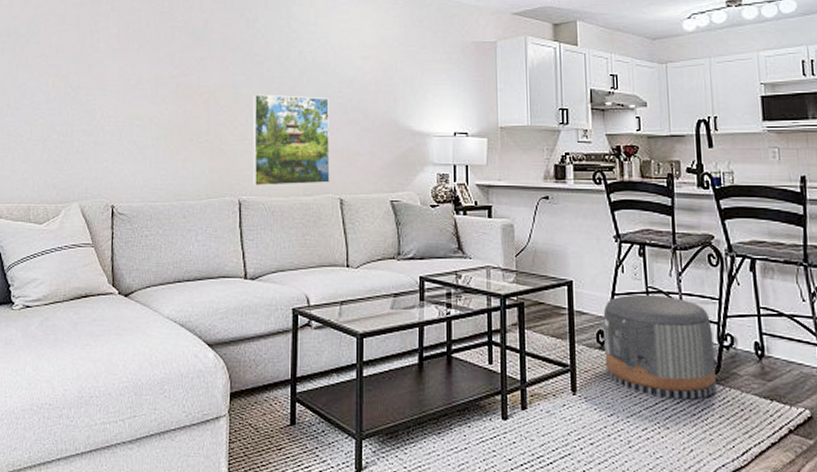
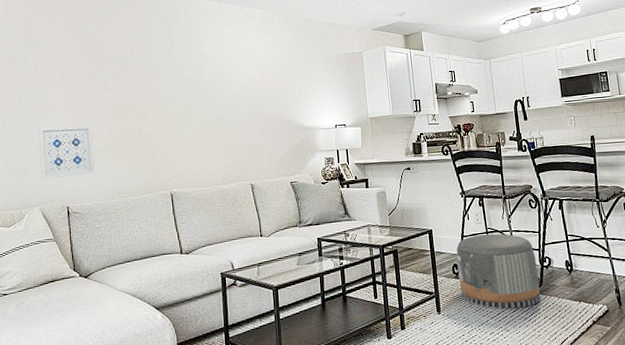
wall art: none [84,105,150,170] -> present [38,125,95,180]
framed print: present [252,94,330,187] -> none [174,106,242,181]

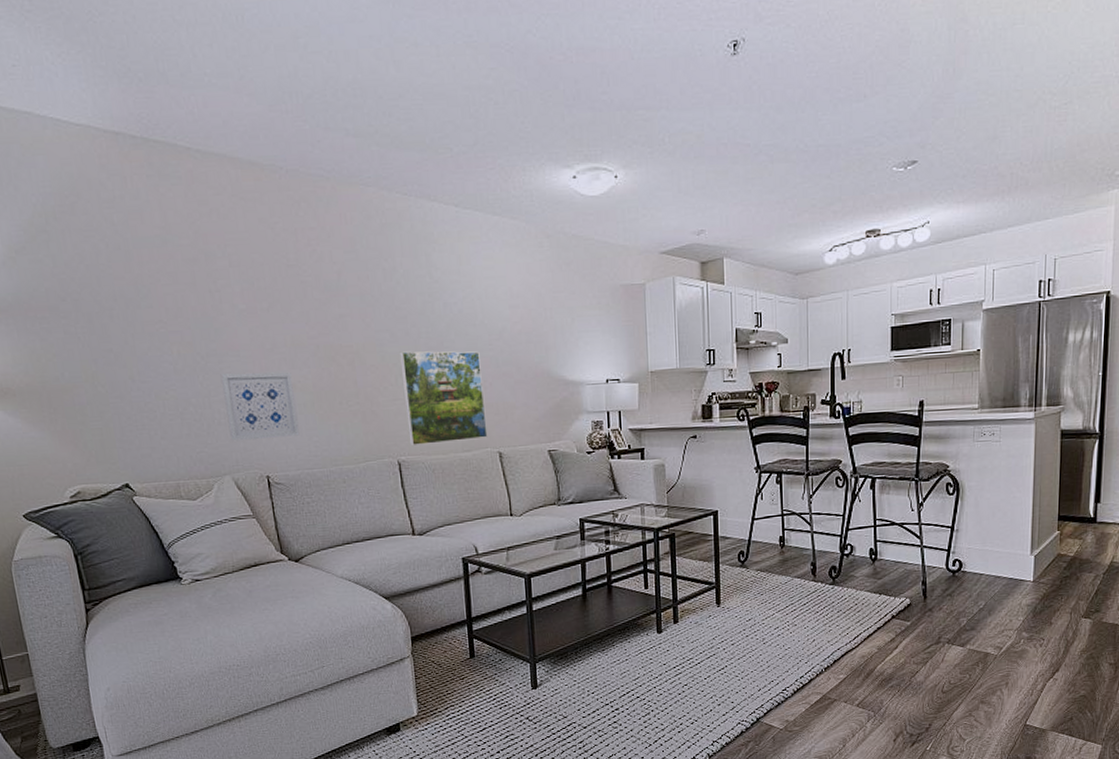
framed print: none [174,106,242,181] -> present [399,351,488,447]
pouf: present [456,233,541,309] -> none [744,516,836,602]

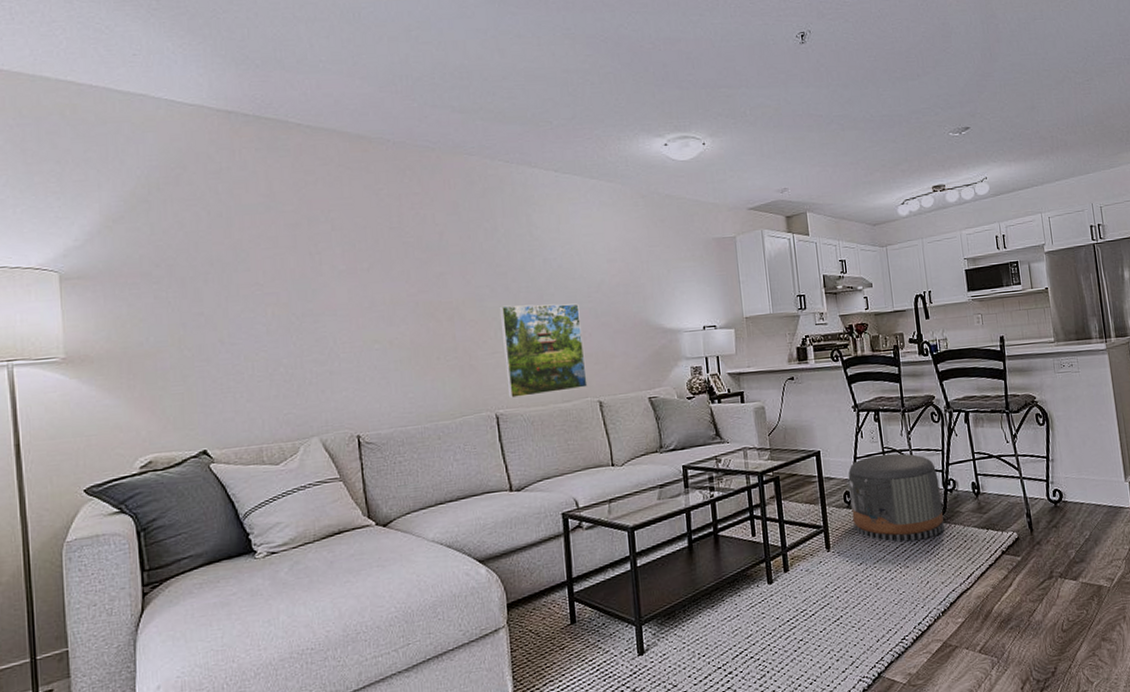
wall art: present [220,372,300,442] -> none [315,329,395,401]
pouf: none [744,516,836,602] -> present [848,453,944,542]

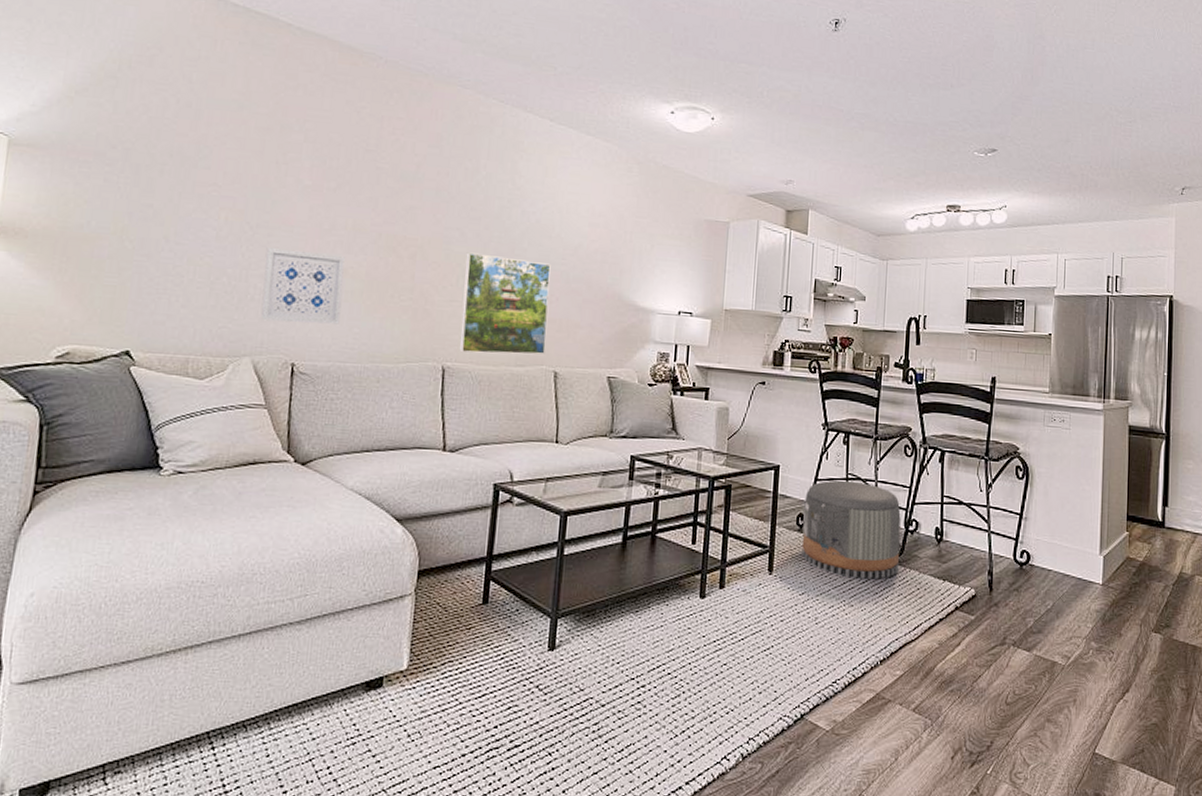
wall art: none [315,329,395,401] -> present [260,248,345,325]

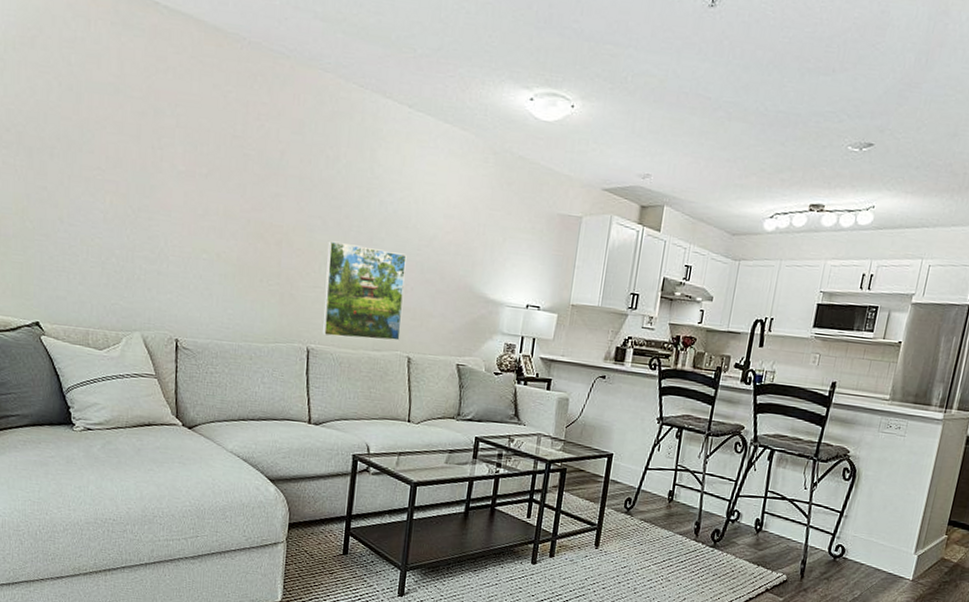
wall art: present [260,248,345,325] -> none [146,231,218,306]
pouf: present [801,480,901,579] -> none [627,470,725,560]

